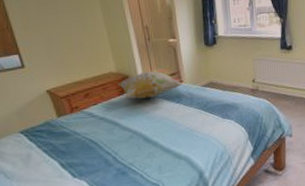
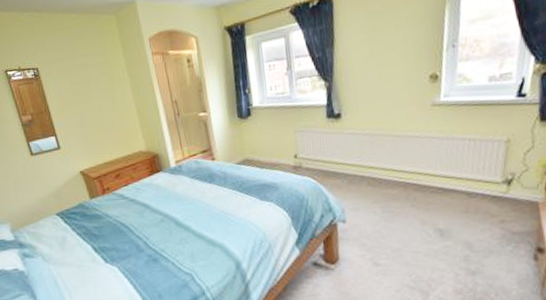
decorative pillow: present [118,71,183,99] -> none [147,148,215,179]

